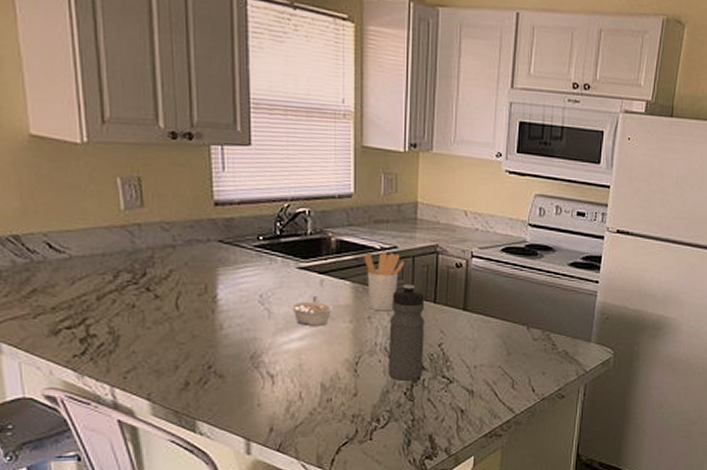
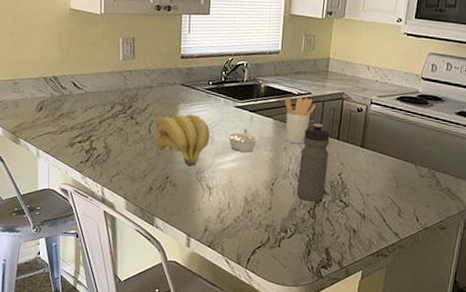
banana bunch: none [185,280,267,350] -> present [155,114,211,167]

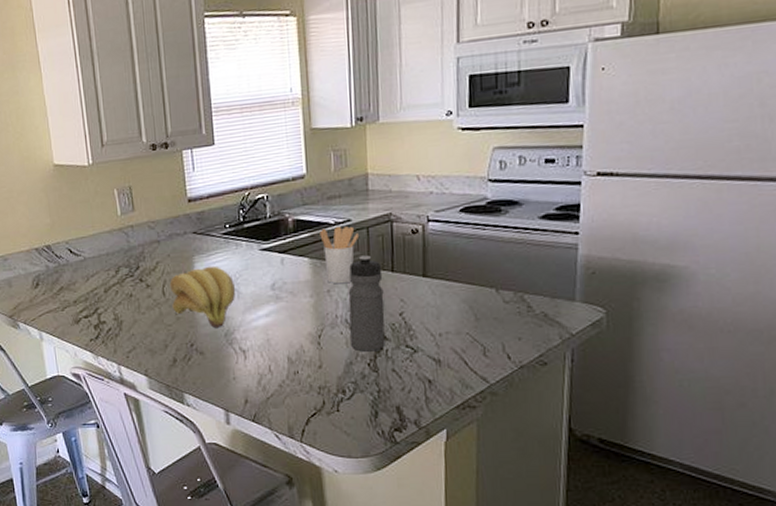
legume: present [227,129,260,152] -> none [256,274,296,303]

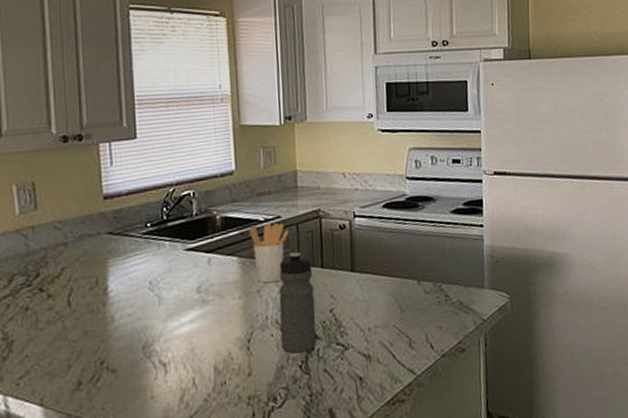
banana bunch: present [169,265,236,329] -> none [77,269,157,341]

